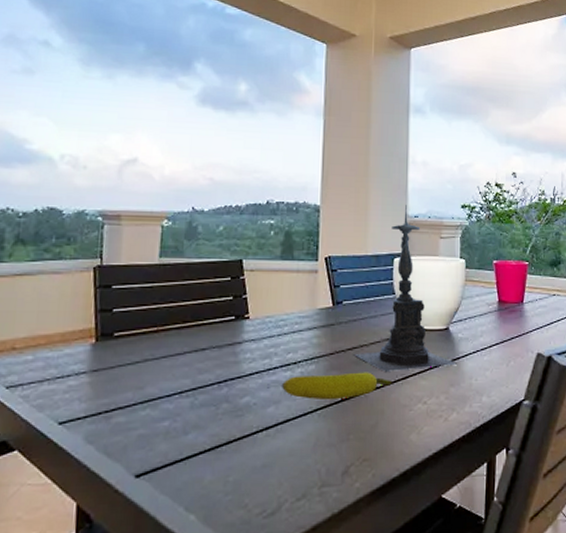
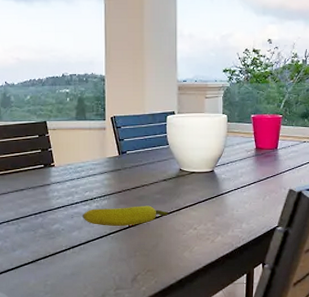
candle holder: present [354,205,458,373] -> none [137,72,222,206]

